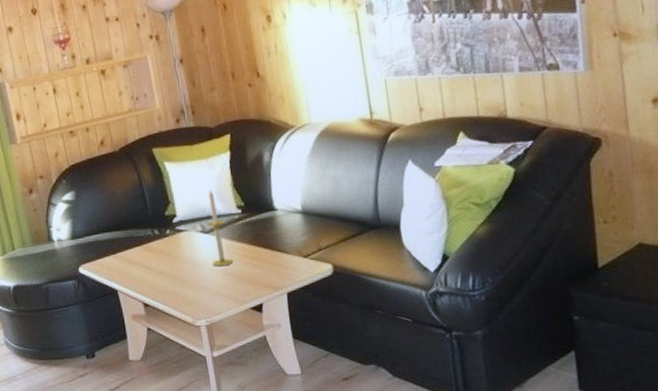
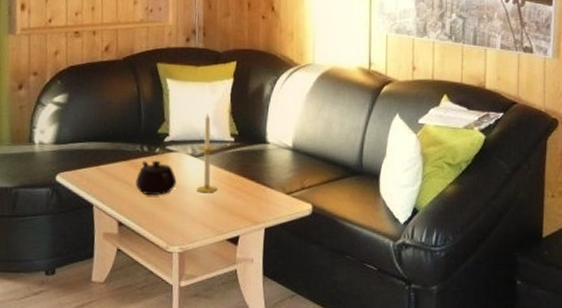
teapot: none [152,242,192,275] -> present [135,160,177,195]

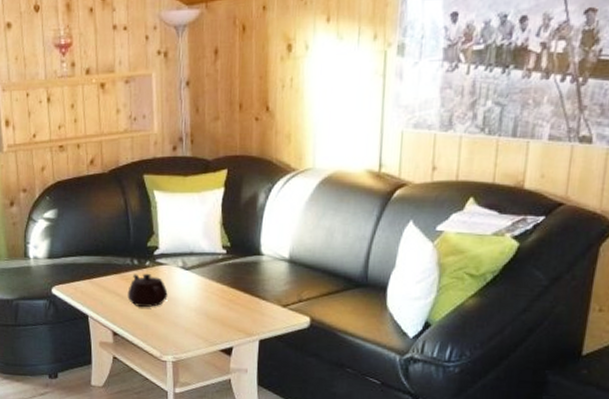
candle: present [196,113,218,193] -> none [187,225,210,306]

